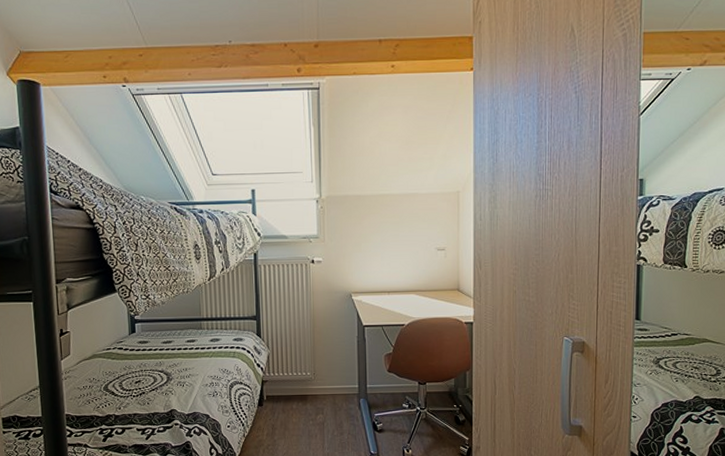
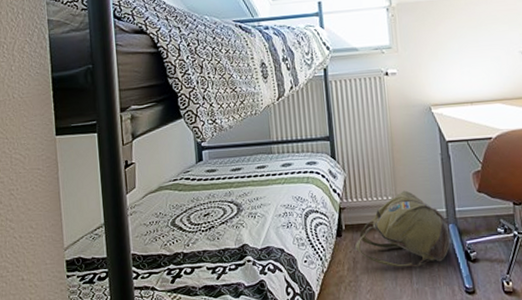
backpack: none [275,367,360,435] -> present [355,190,451,267]

